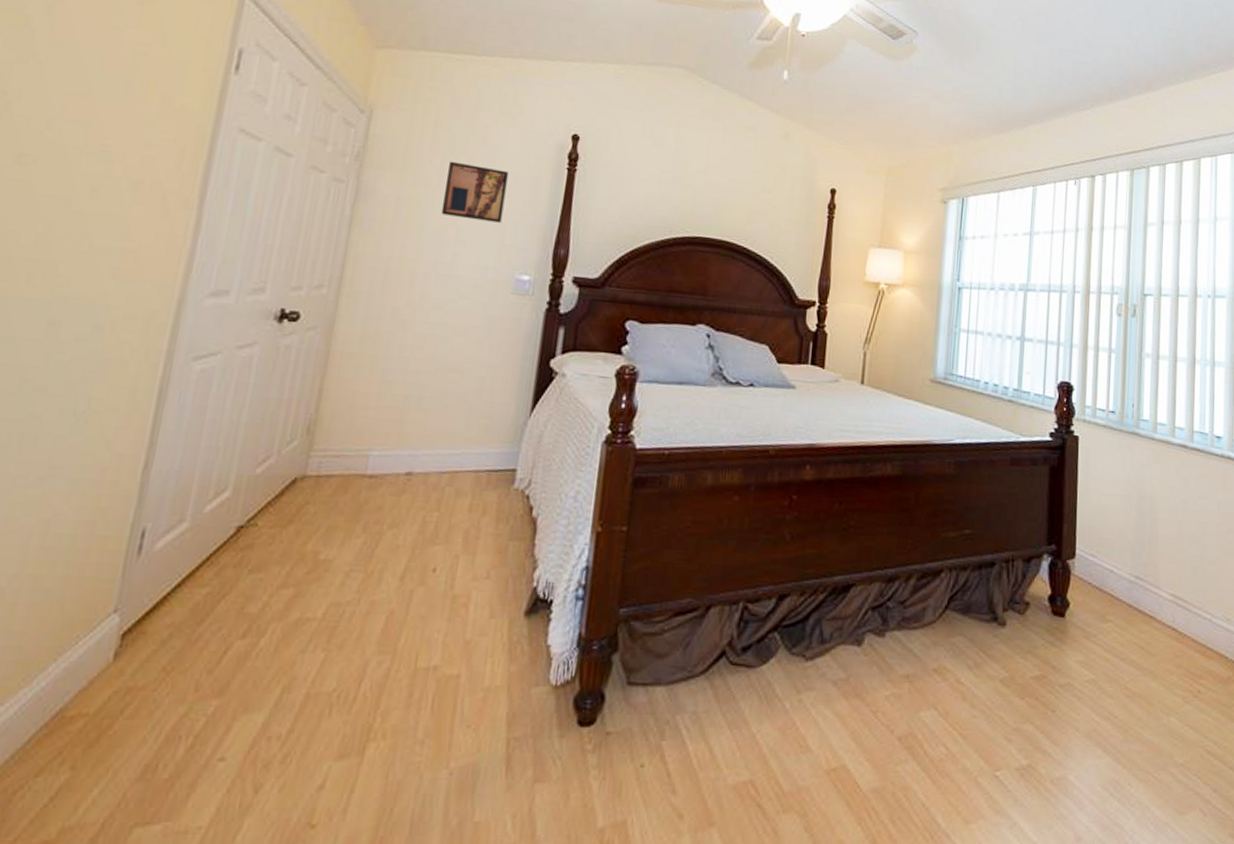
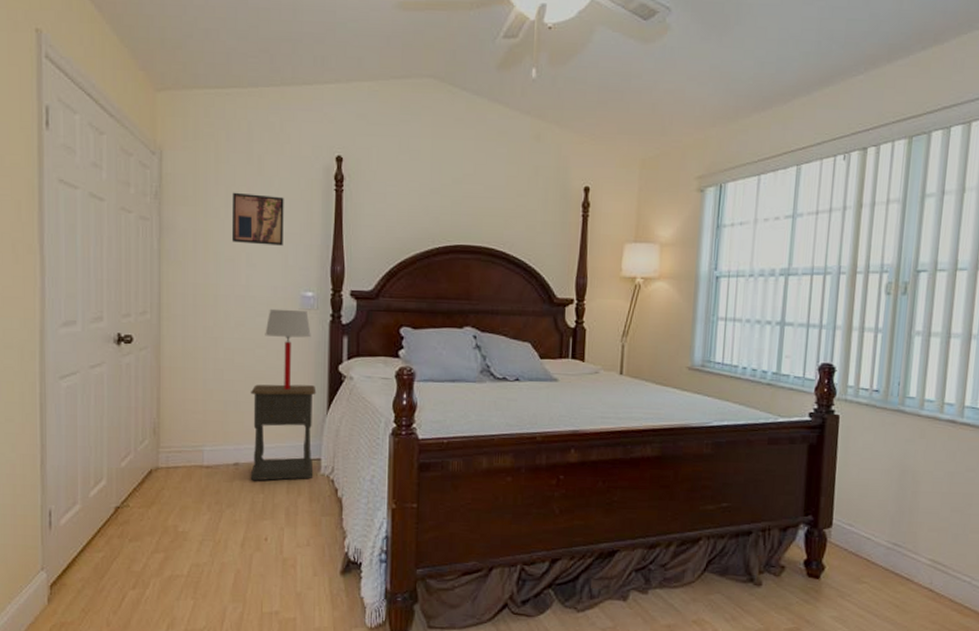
nightstand: none [424,377,521,495] -> present [250,384,317,481]
table lamp: none [466,291,522,386] -> present [265,308,311,390]

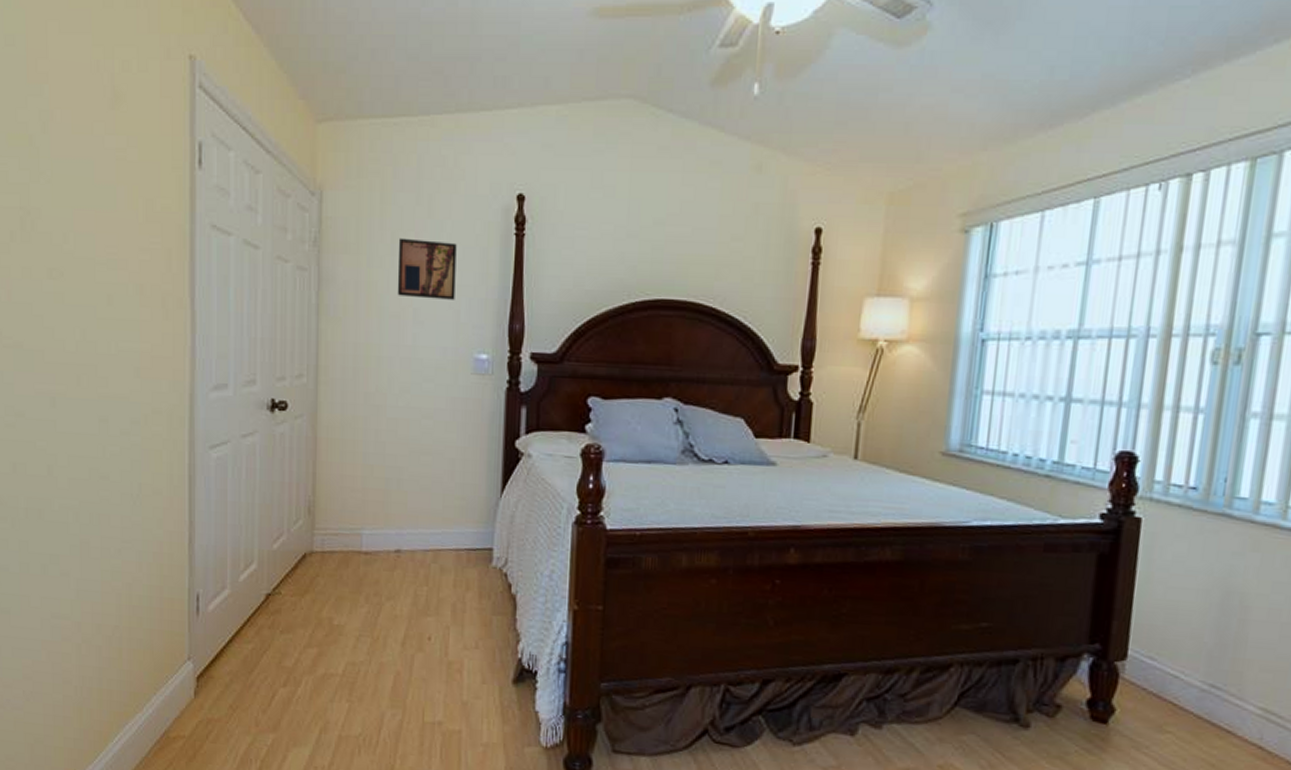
nightstand: present [250,384,317,481] -> none [413,460,490,572]
table lamp: present [265,308,311,390] -> none [432,373,485,467]

